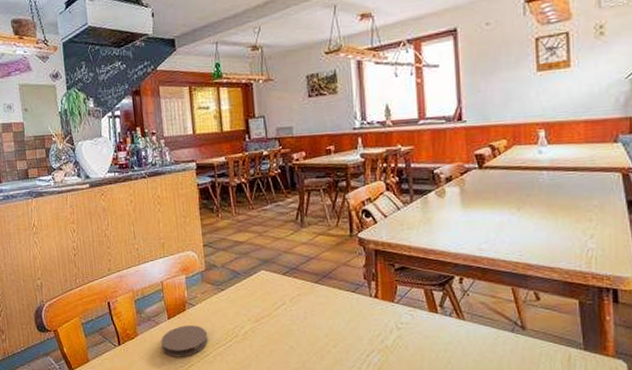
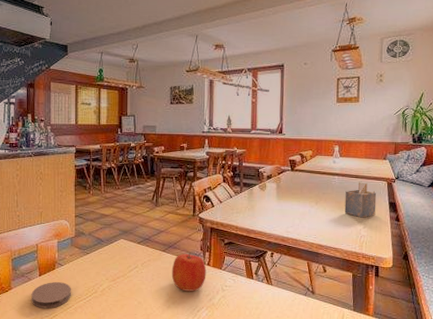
apple: none [328,282,375,332] -> present [171,252,207,292]
napkin holder: none [559,175,608,225] -> present [344,181,377,218]

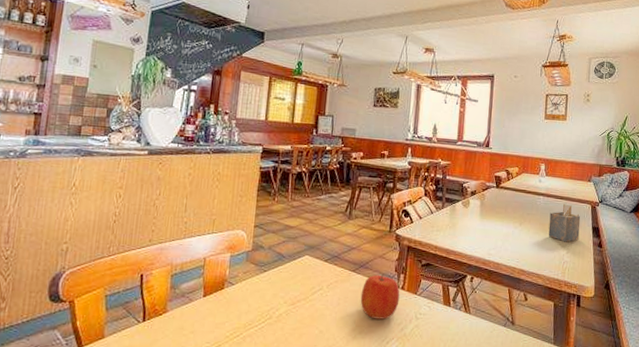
coaster: present [31,282,71,309] -> none [190,304,241,337]

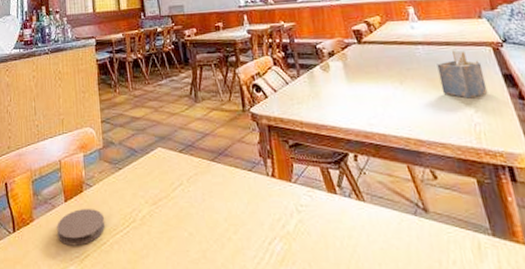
coaster: none [190,304,241,337] -> present [57,209,105,246]
apple: present [360,273,400,320] -> none [226,160,273,216]

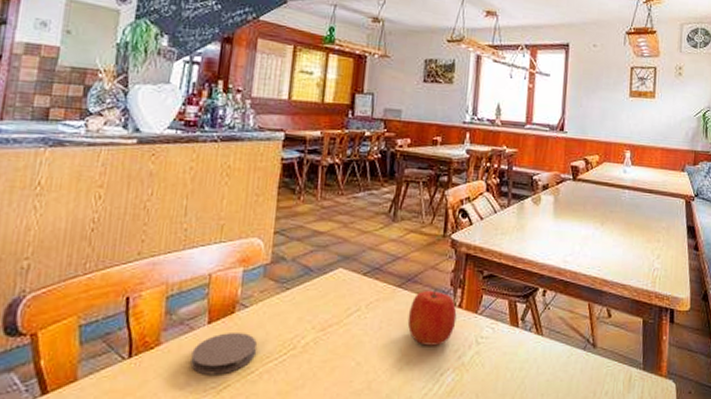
apple: none [226,160,273,216] -> present [407,288,457,346]
napkin holder: present [437,50,488,99] -> none [635,198,673,245]

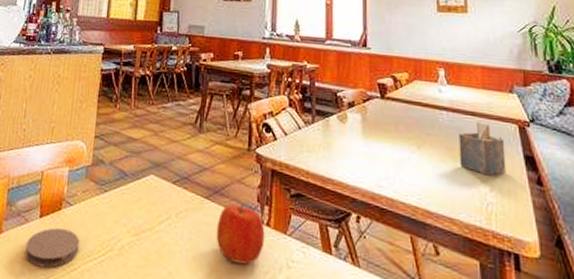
napkin holder: none [635,198,673,245] -> present [459,121,506,176]

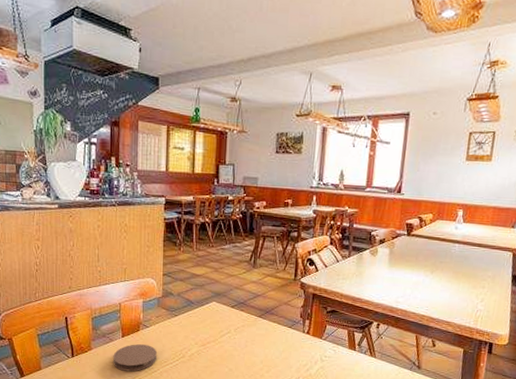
apple: present [216,203,265,265] -> none [266,319,306,361]
napkin holder: present [459,121,506,176] -> none [461,251,500,291]

